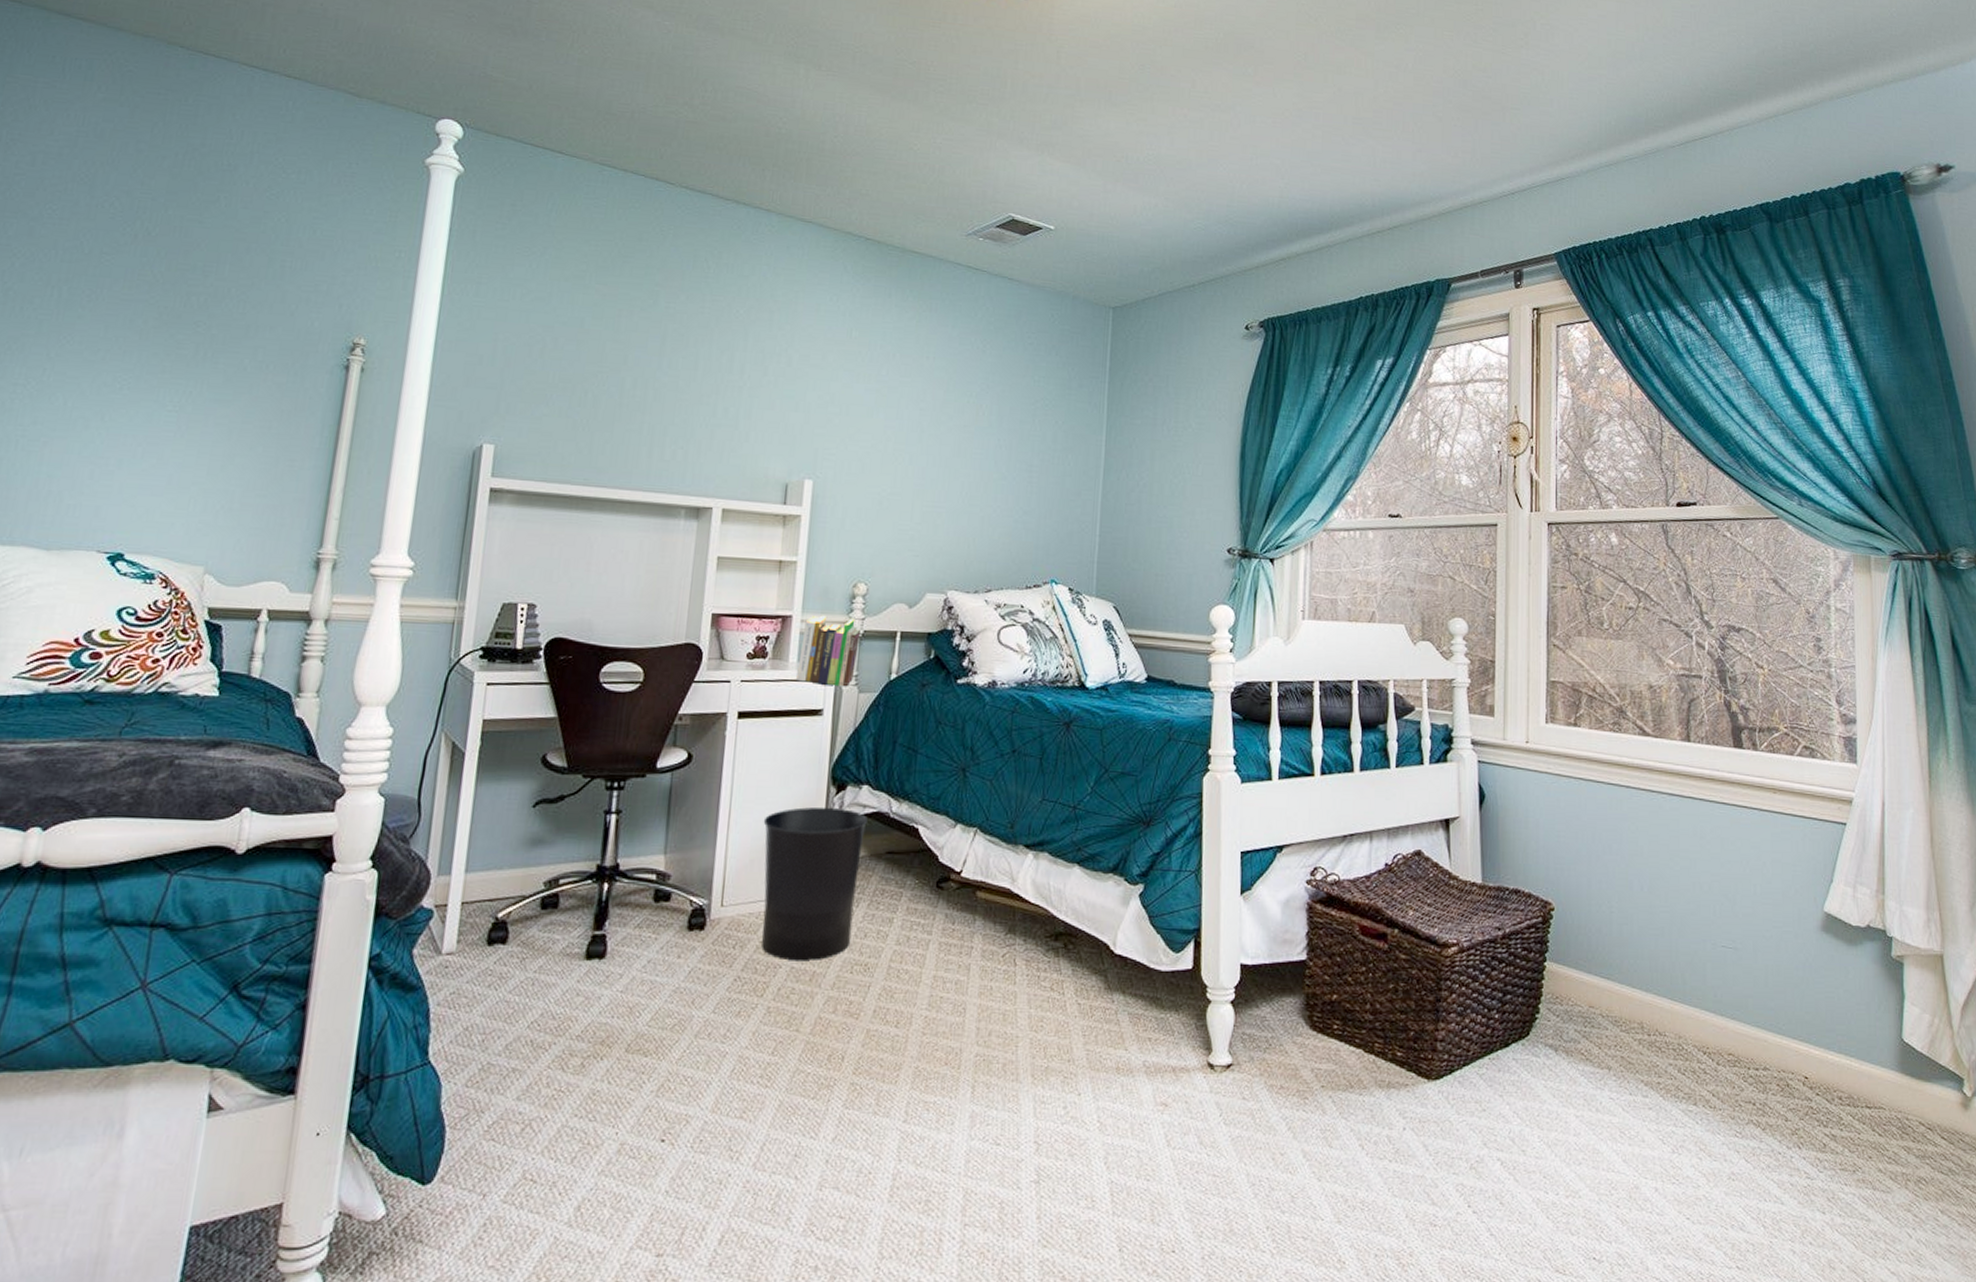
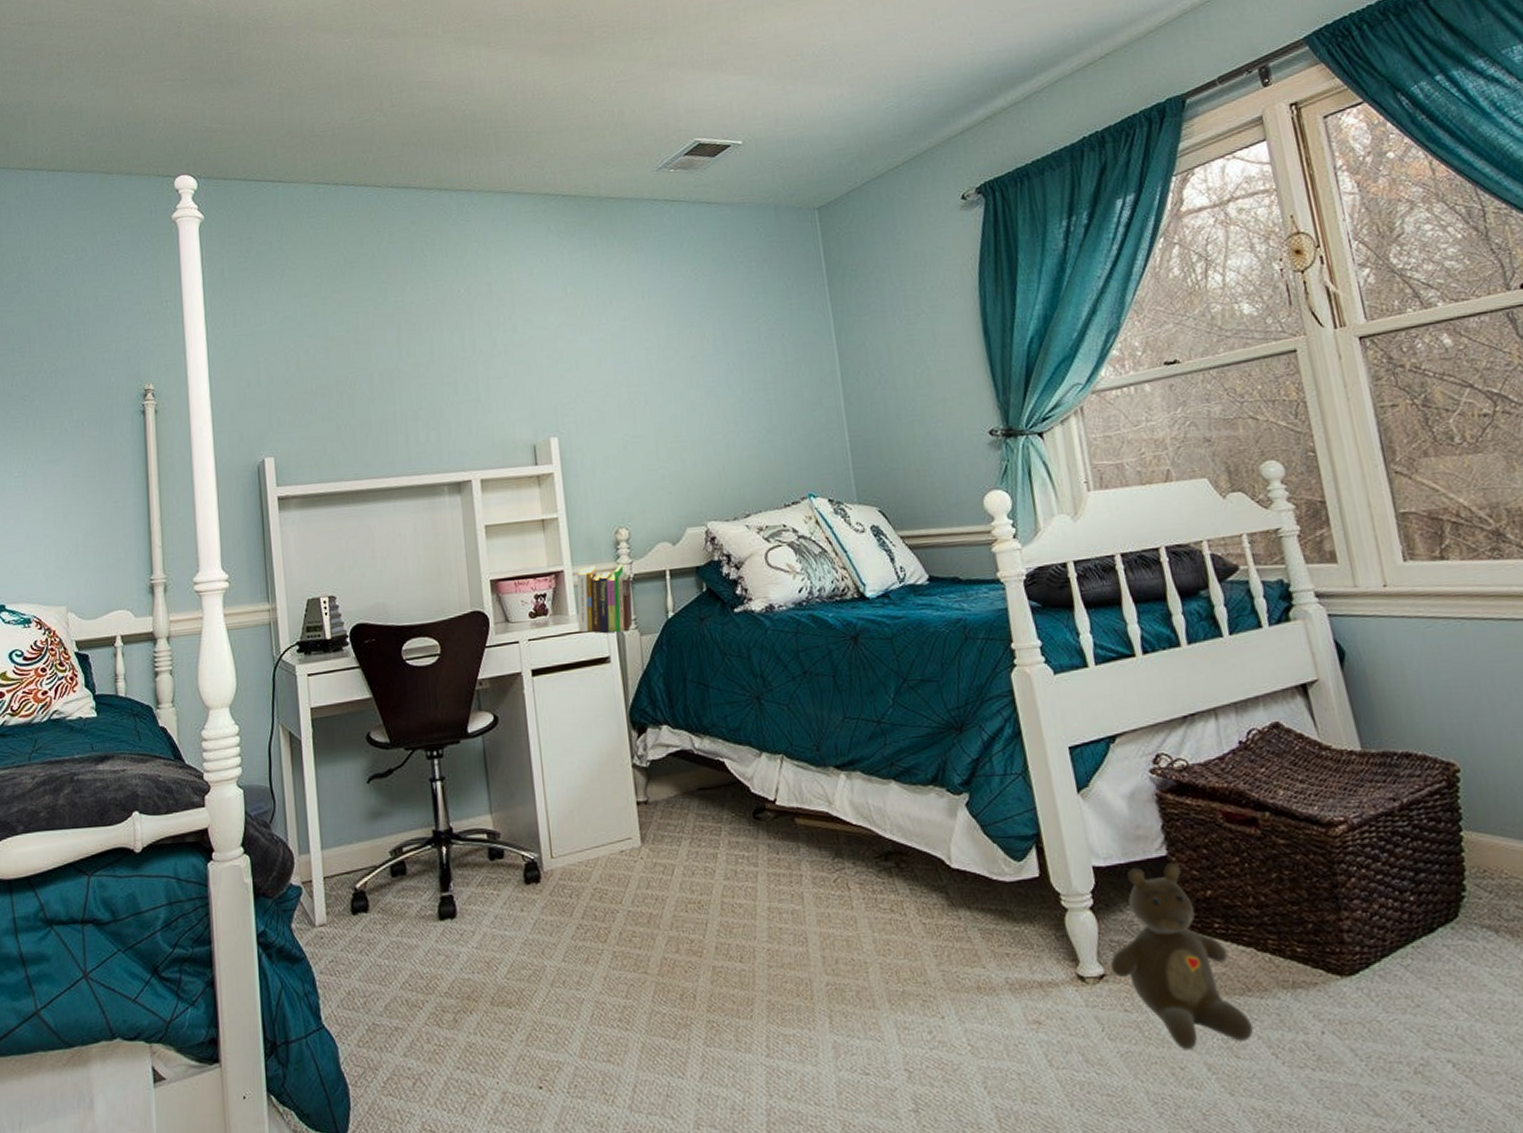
waste bin: present [761,807,868,960] -> none [574,751,680,904]
teddy bear: none [1238,966,1348,1137] -> present [1110,862,1254,1049]

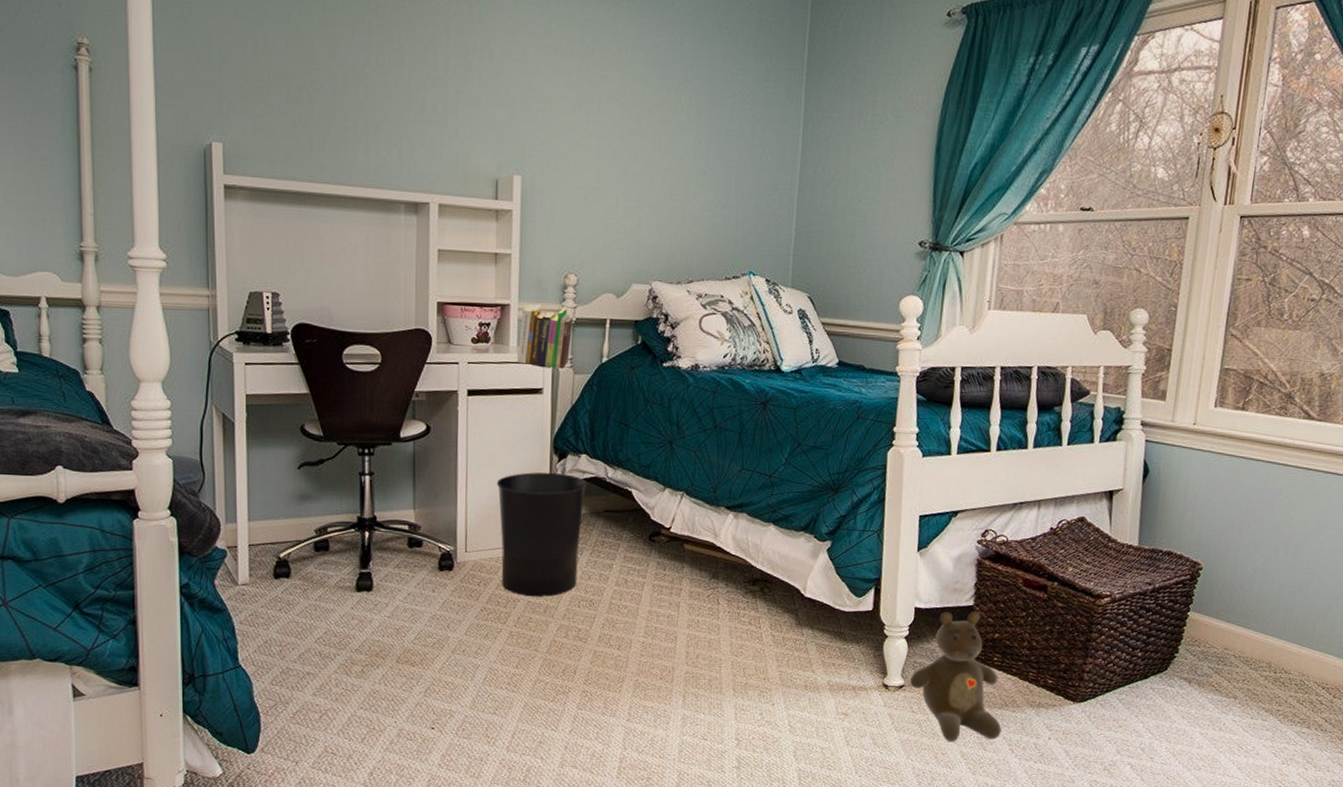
waste bin: none [574,751,680,904] -> present [496,472,587,596]

